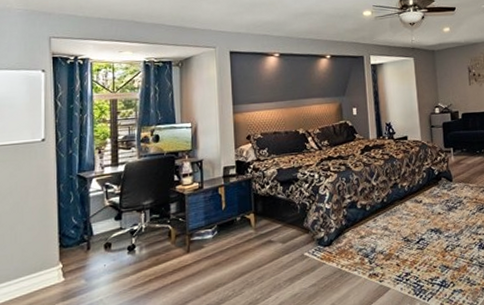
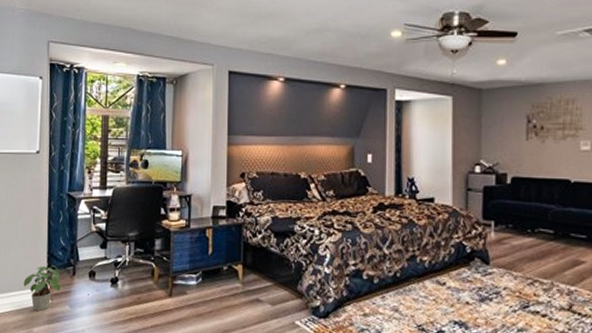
potted plant: none [33,244,75,291] -> present [23,265,61,311]

